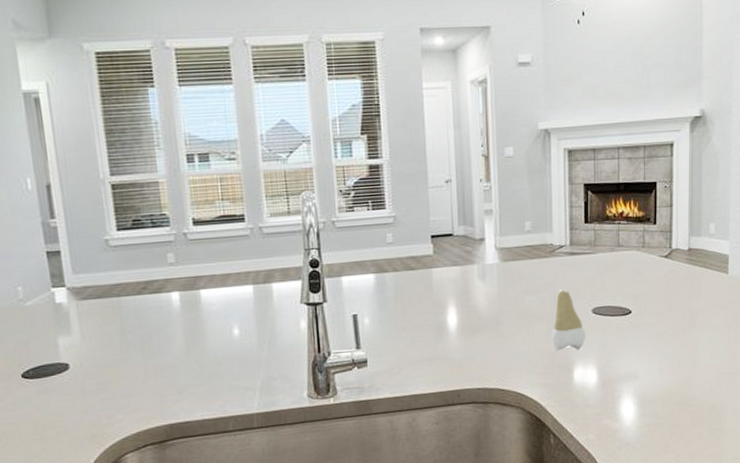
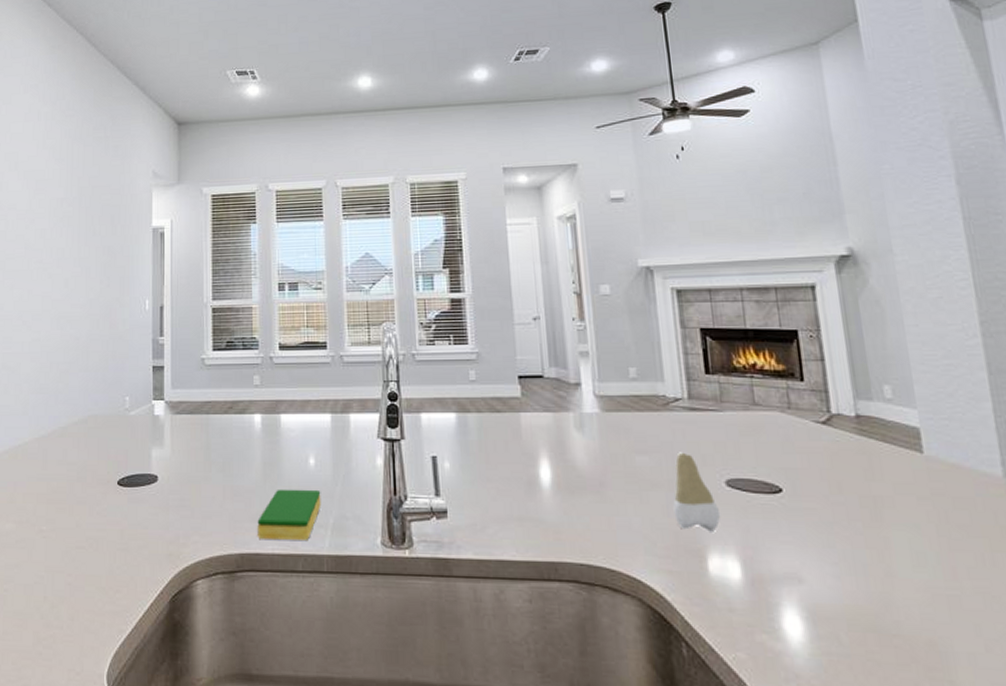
dish sponge: none [184,357,248,408] -> present [257,489,321,540]

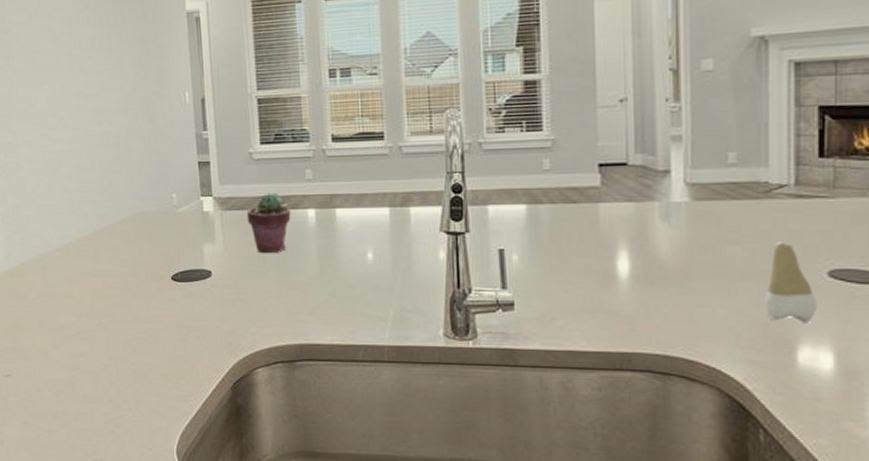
potted succulent: none [195,397,238,459] -> present [246,192,291,254]
dish sponge: present [257,489,321,540] -> none [315,283,381,332]

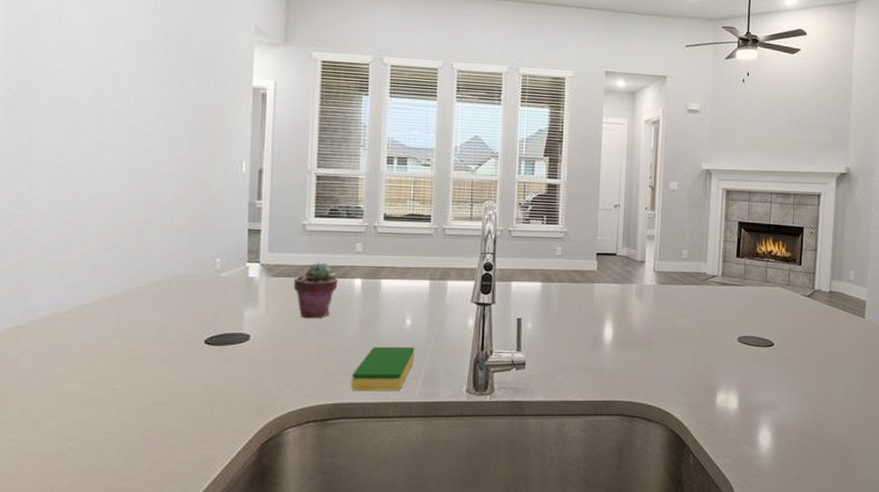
dish sponge: none [315,283,381,332] -> present [351,346,415,390]
tooth: present [765,242,818,323] -> none [699,316,731,375]

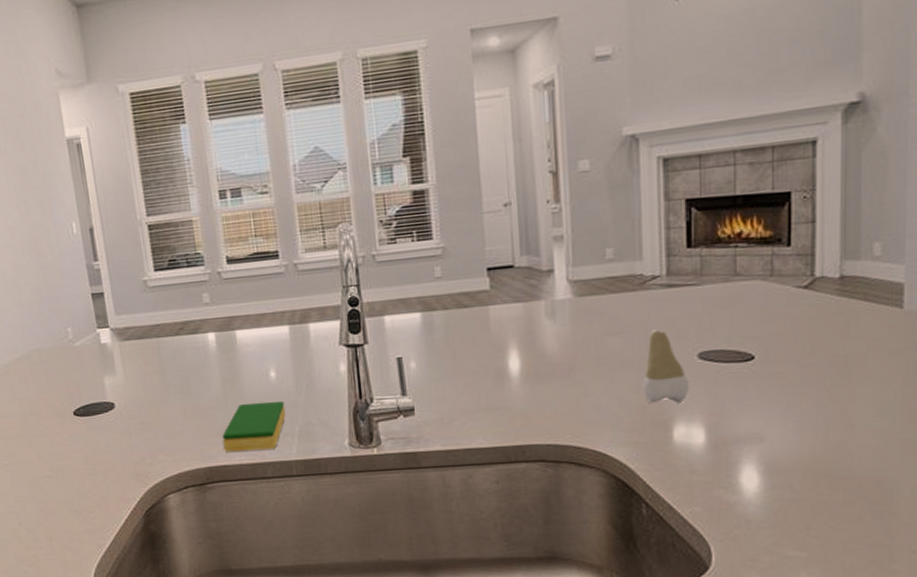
potted succulent: present [293,262,338,319] -> none [145,319,191,381]
tooth: none [699,316,731,375] -> present [643,329,690,404]

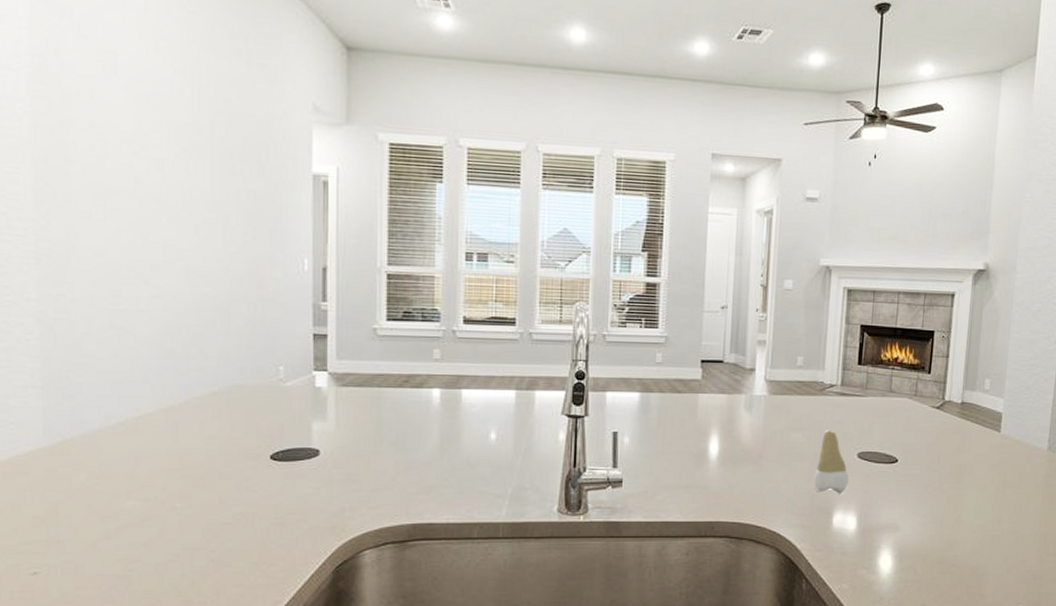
dish sponge: present [222,400,286,452] -> none [432,462,501,510]

